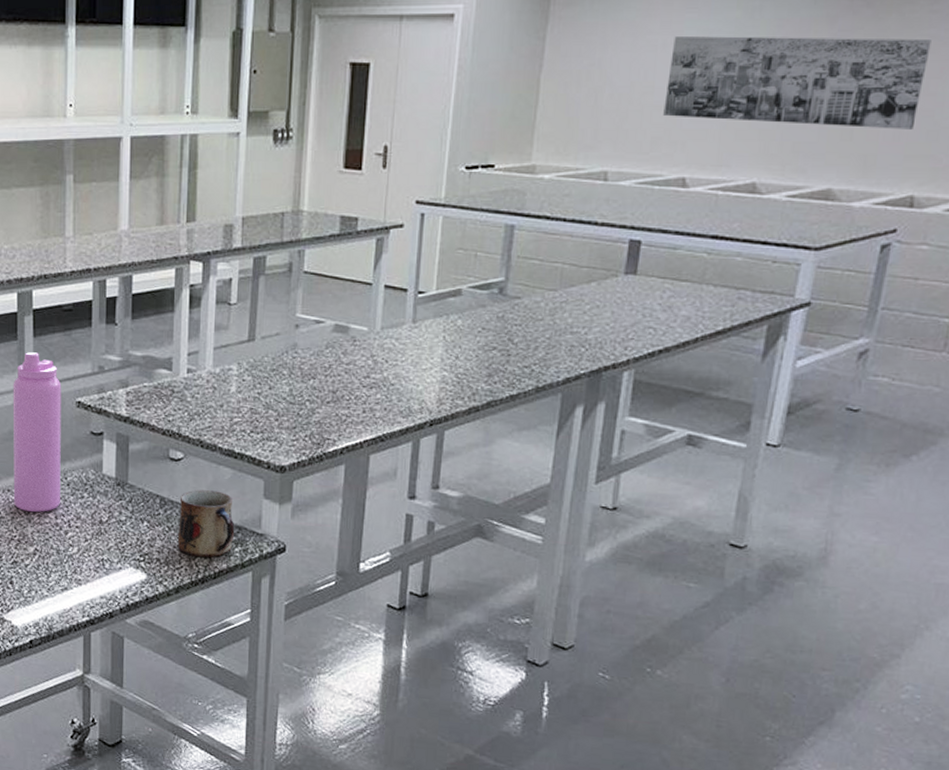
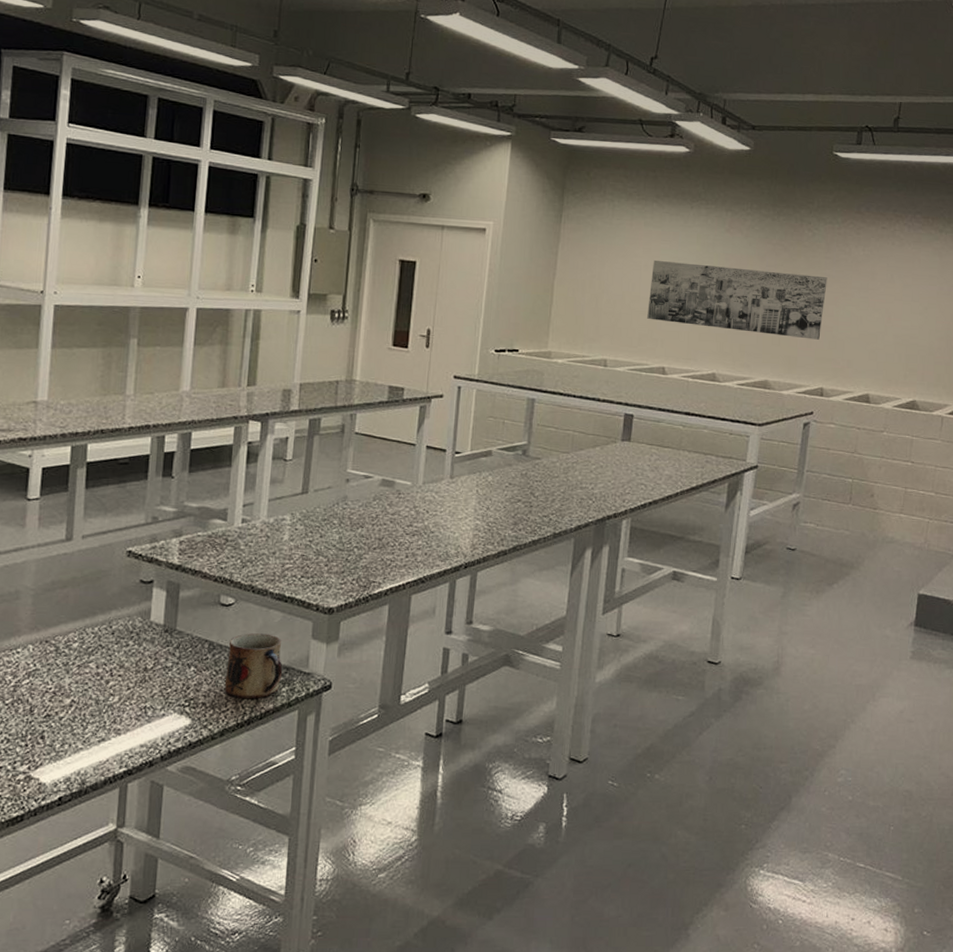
water bottle: present [12,352,62,513] -> none [51,503,112,663]

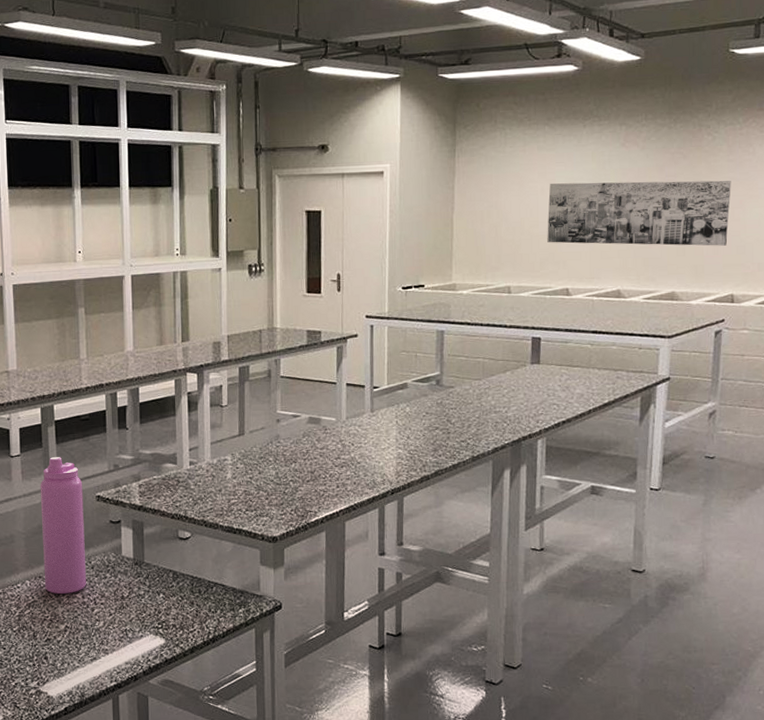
water bottle: none [51,503,112,663] -> present [40,457,86,595]
mug: present [224,633,283,698] -> none [189,562,238,620]

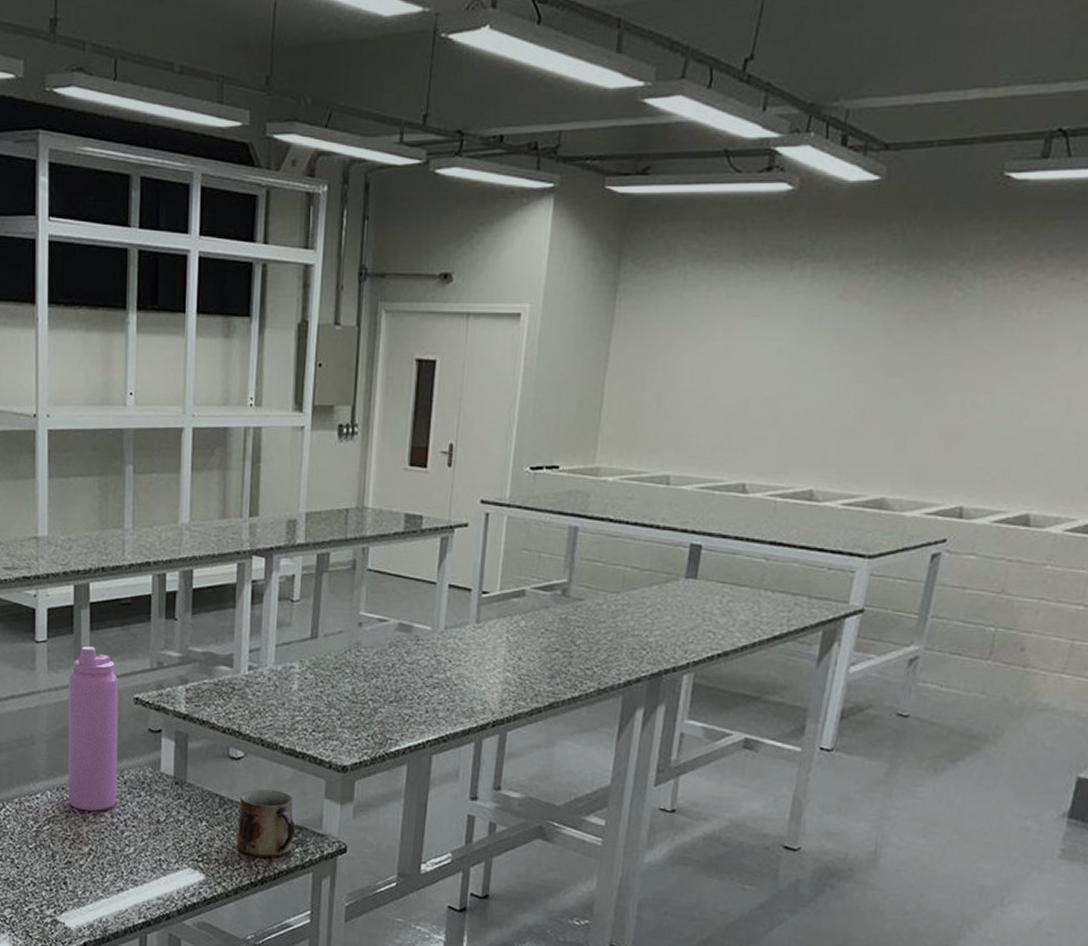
mug: none [189,562,238,620] -> present [236,789,296,858]
wall art: present [547,180,731,246] -> none [724,342,981,442]

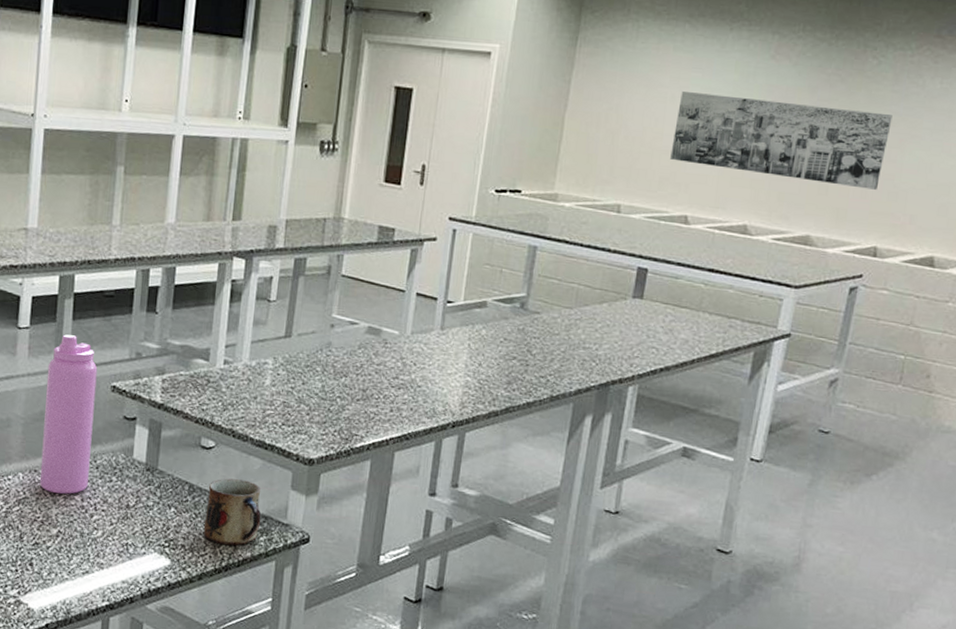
wall art: none [724,342,981,442] -> present [670,90,893,190]

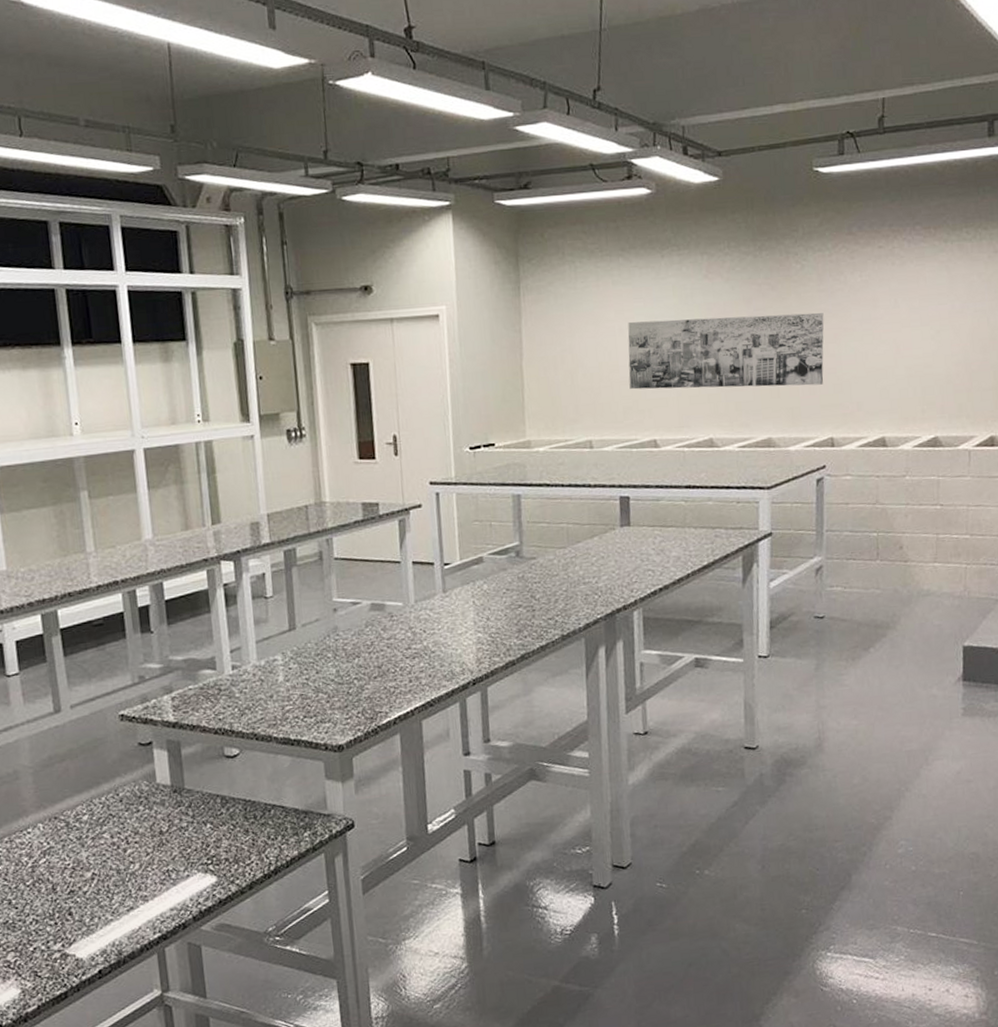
water bottle: present [39,334,98,494] -> none [47,672,115,837]
mug: present [203,478,261,546] -> none [241,780,302,849]

